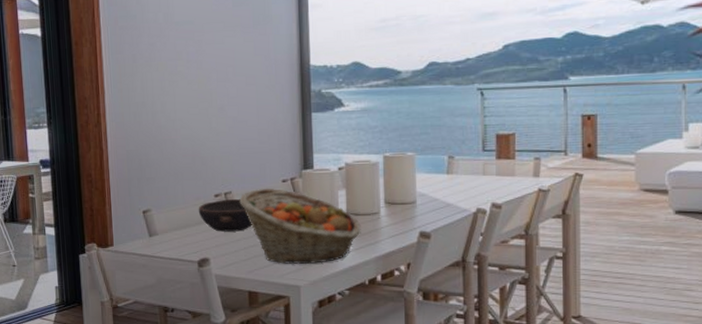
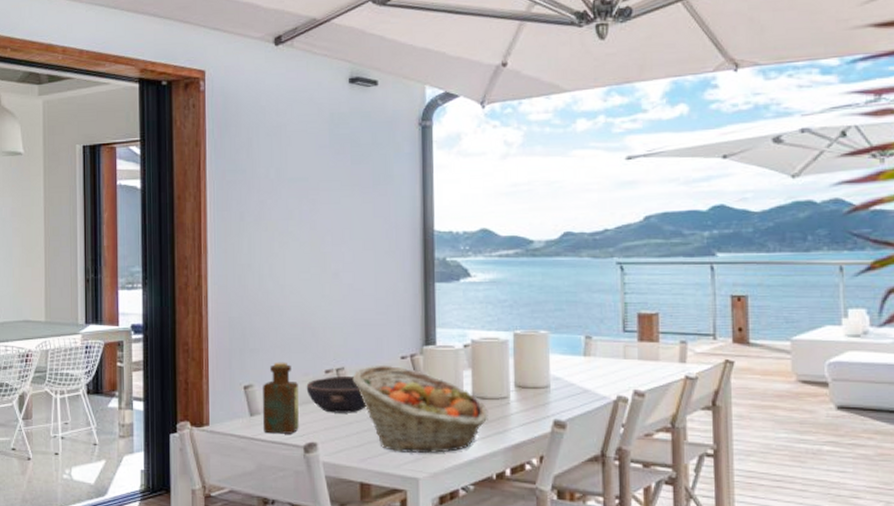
bottle: none [159,188,193,252] -> present [263,362,299,434]

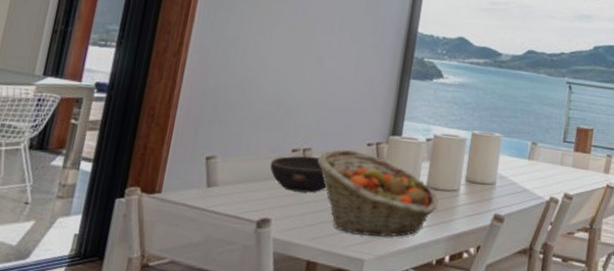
bottle: present [263,362,299,434] -> none [218,136,263,209]

